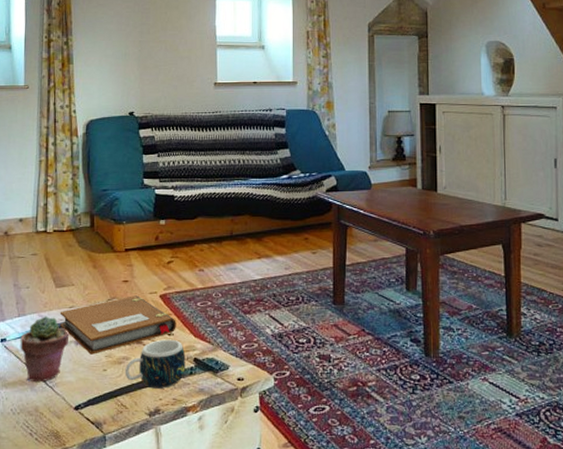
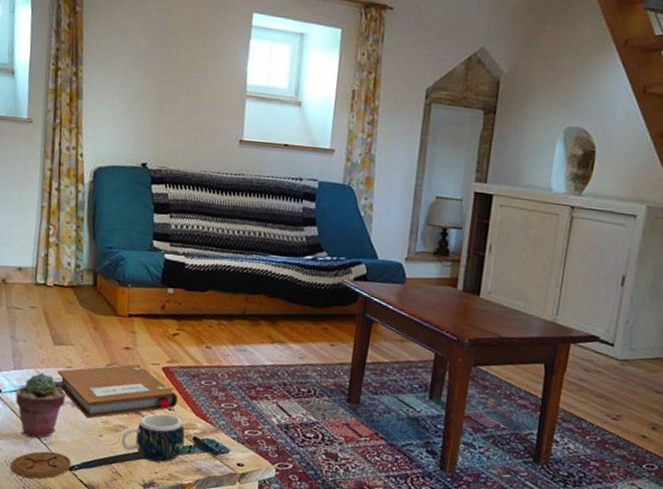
coaster: none [16,394,78,424] -> present [10,451,72,479]

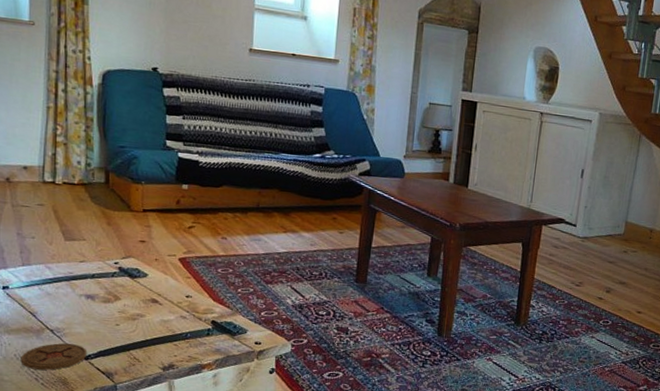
potted succulent: present [15,372,66,438] -> none [24,267,80,331]
notebook: present [57,364,178,419] -> none [69,256,195,309]
mug: present [121,413,185,463] -> none [138,300,203,346]

